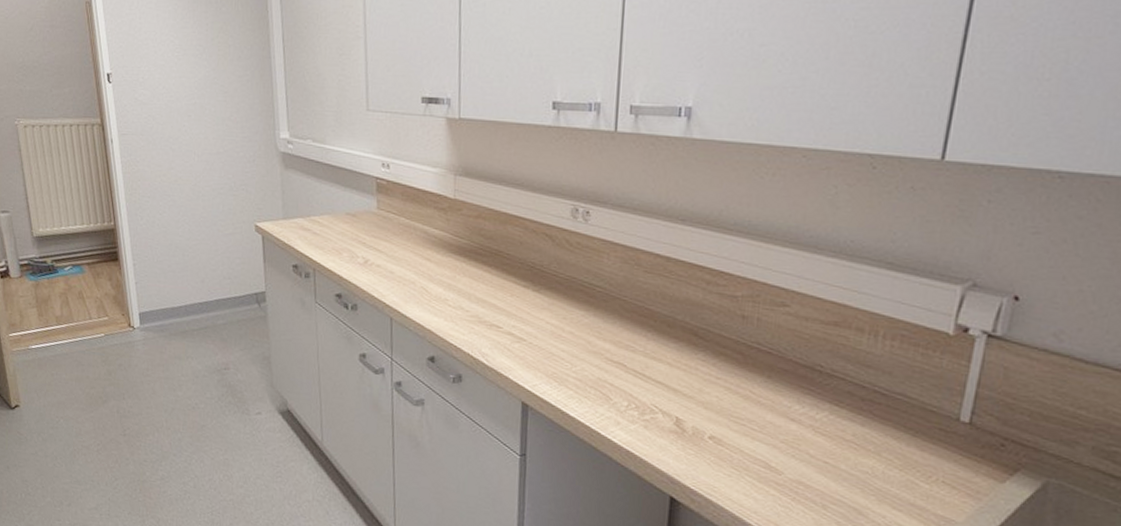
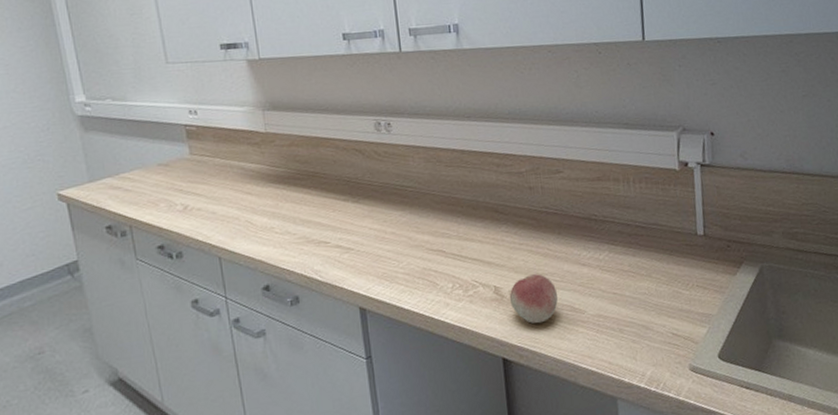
fruit: none [691,415,752,472] -> present [509,274,558,324]

